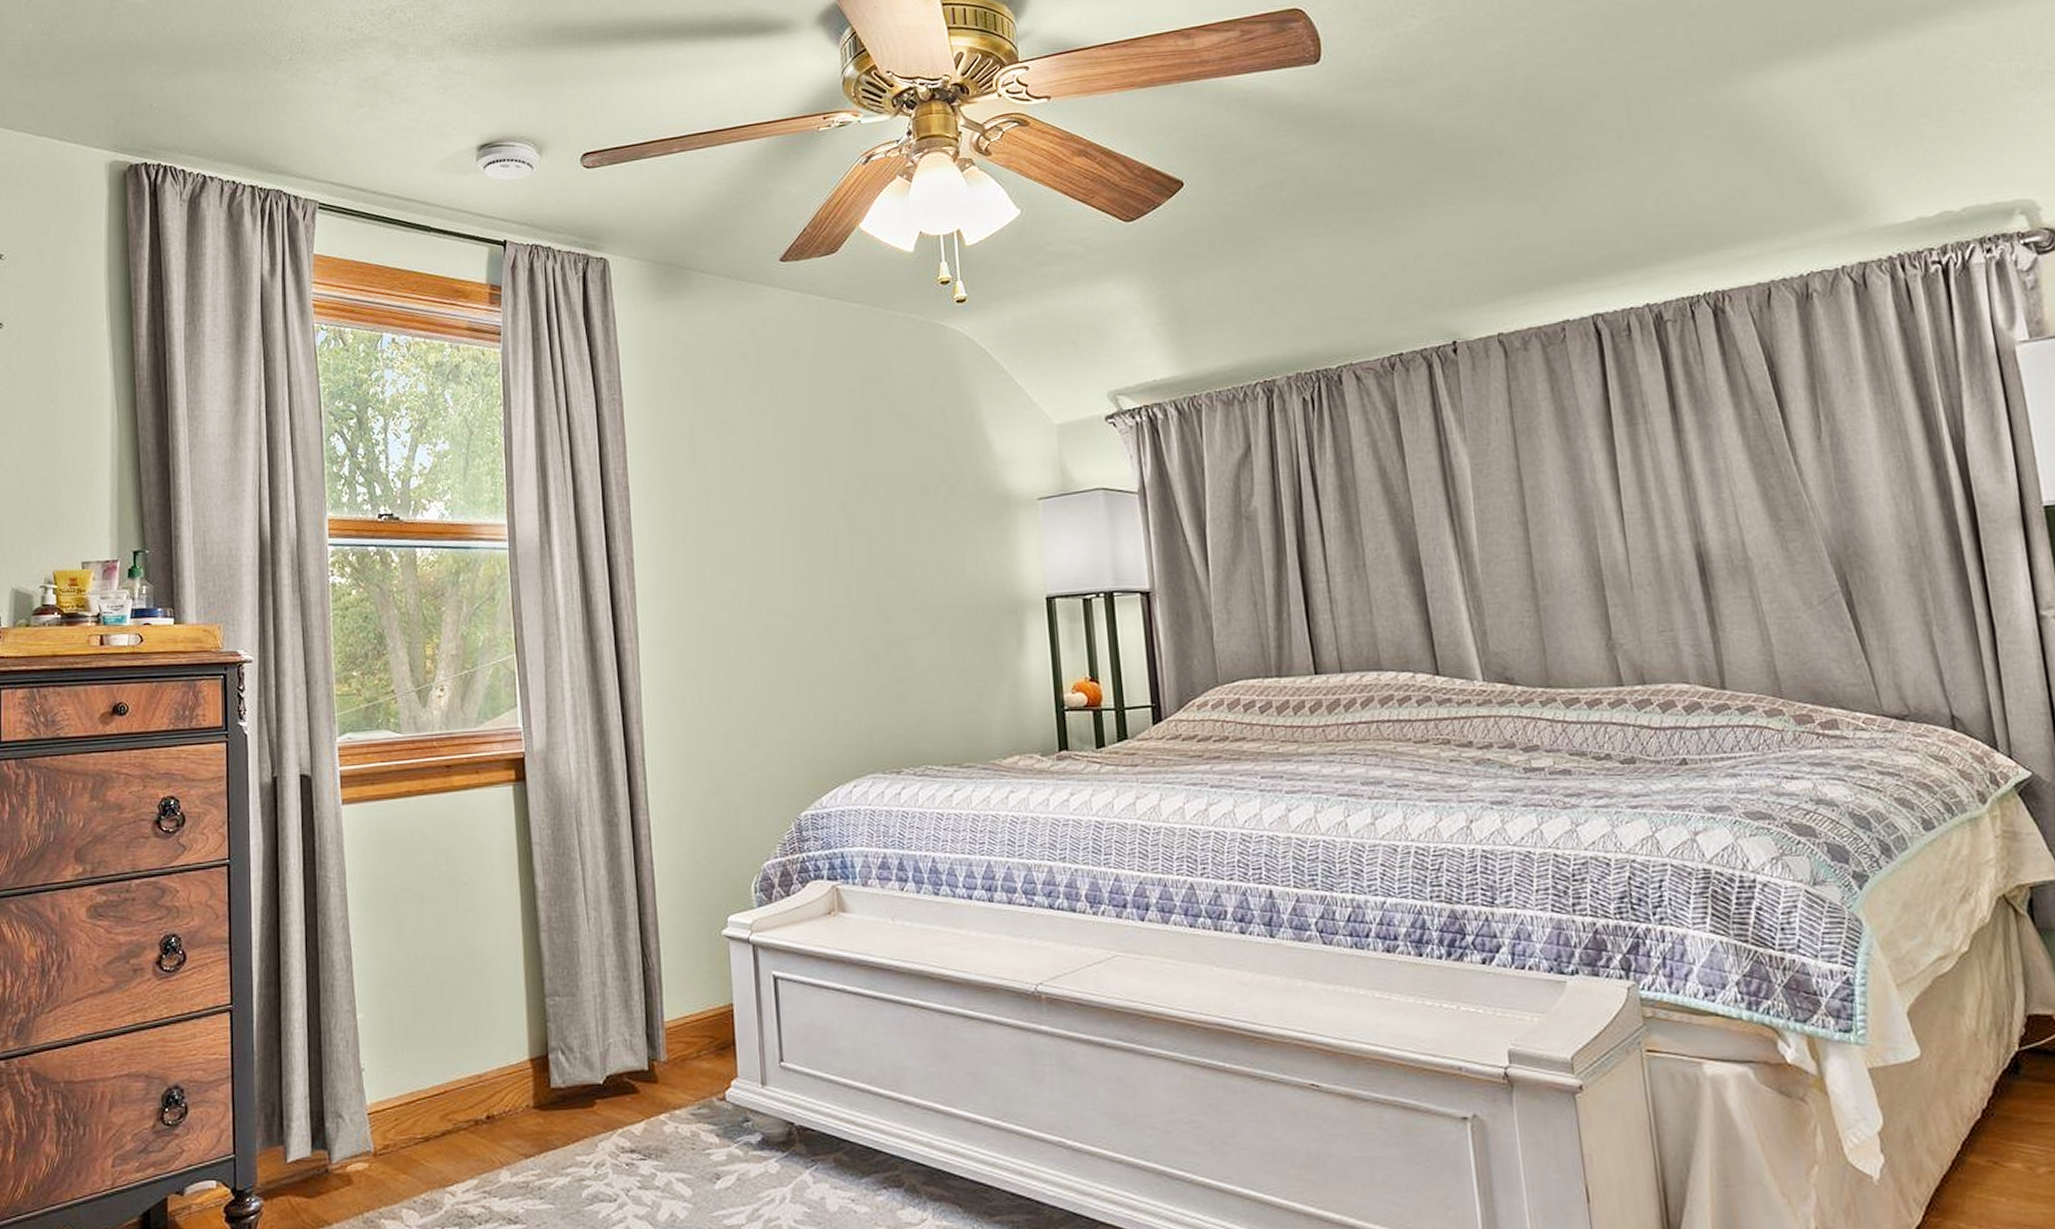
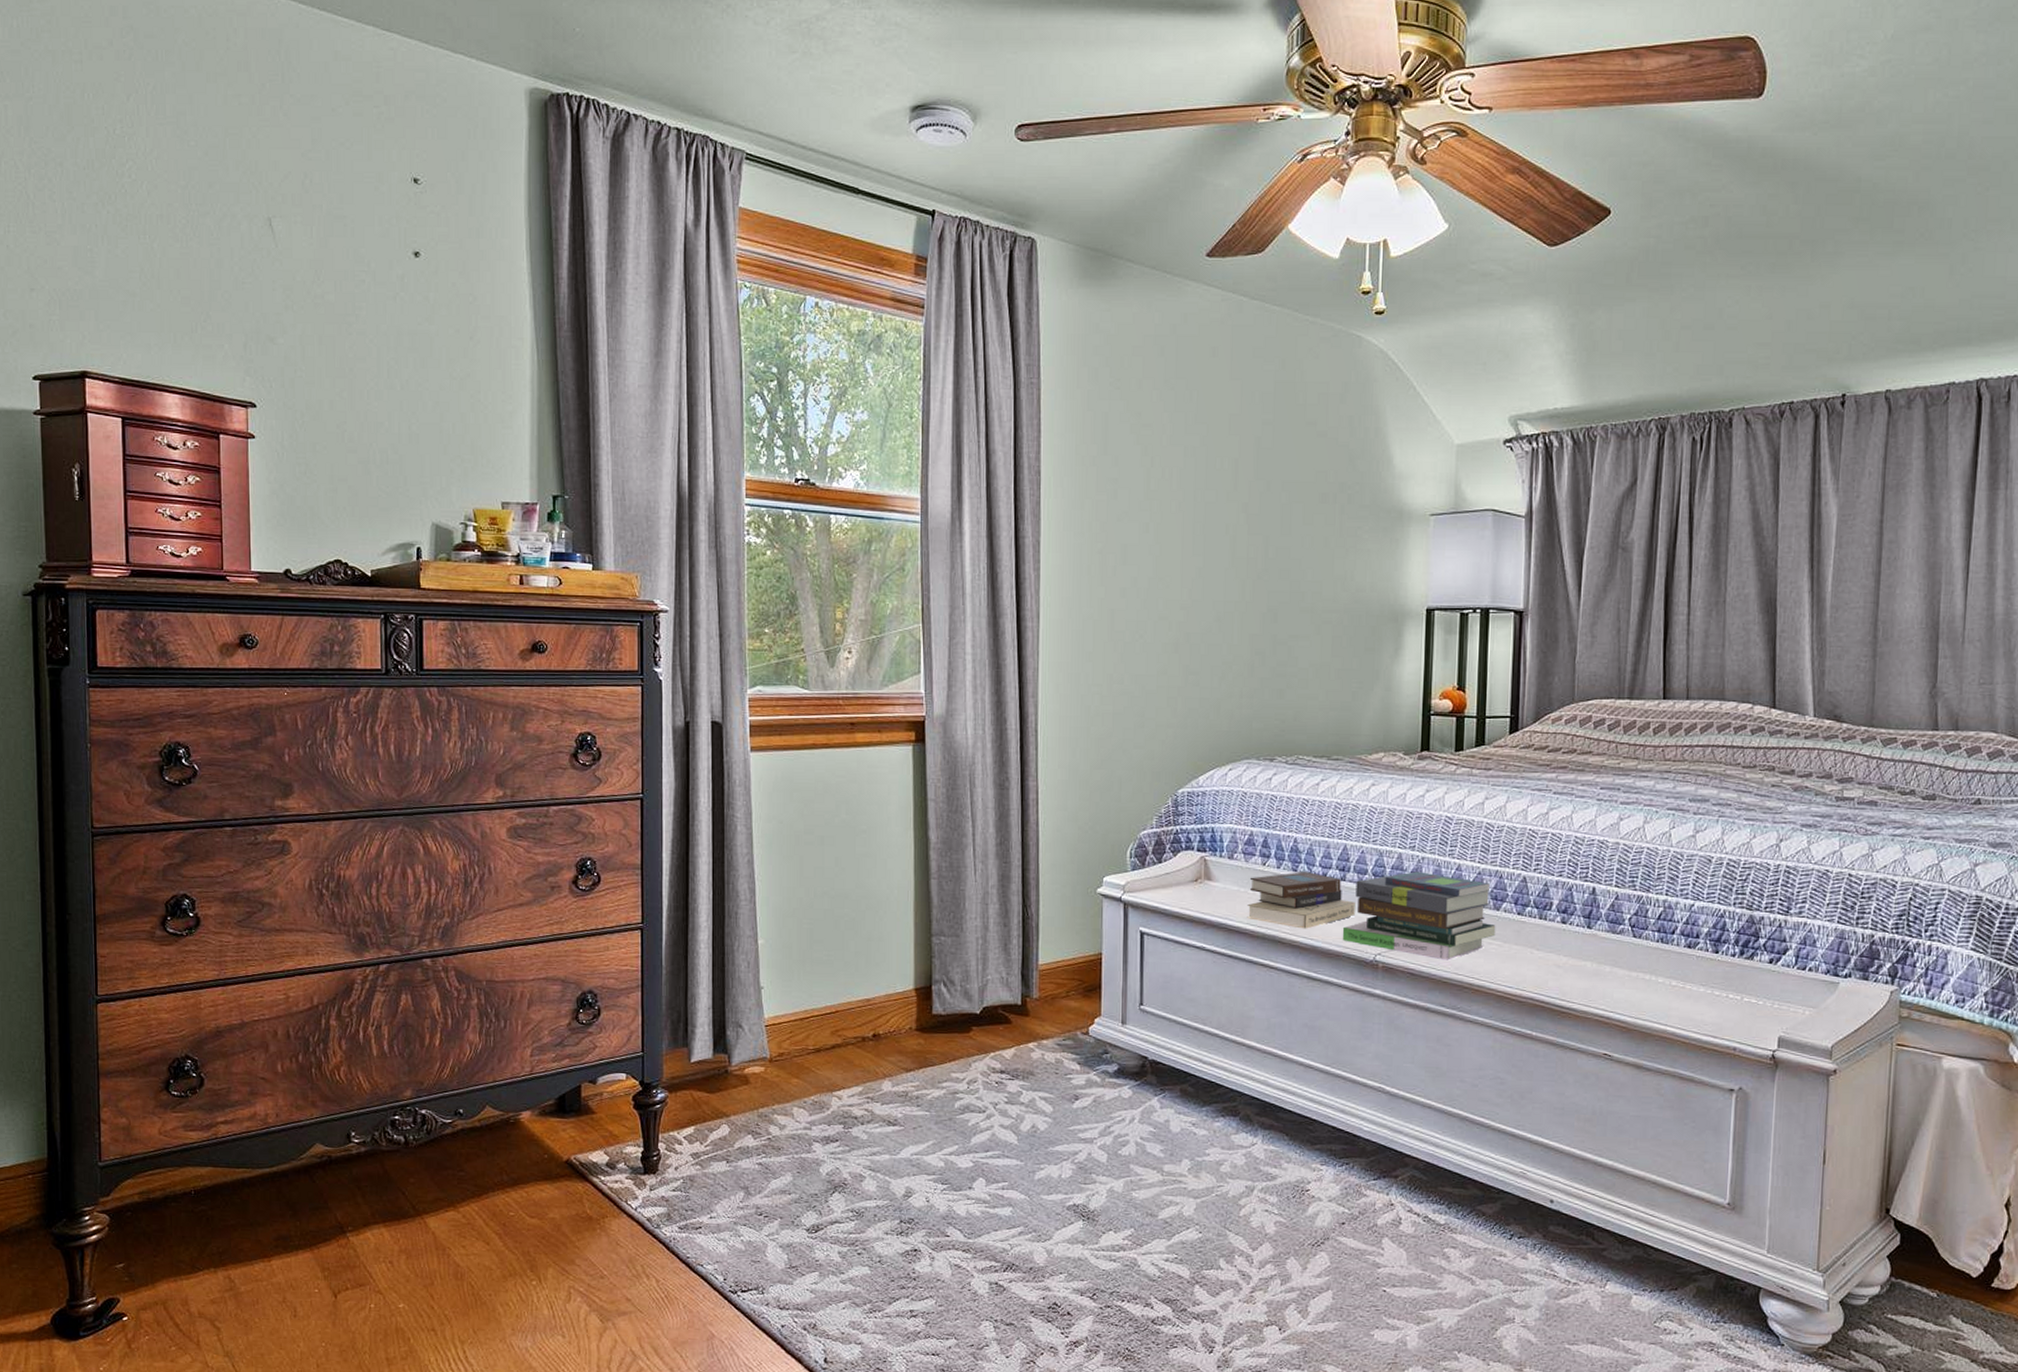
books: none [887,895,1008,961] -> present [1247,872,1355,929]
books: none [996,885,1168,986] -> present [1342,871,1496,961]

